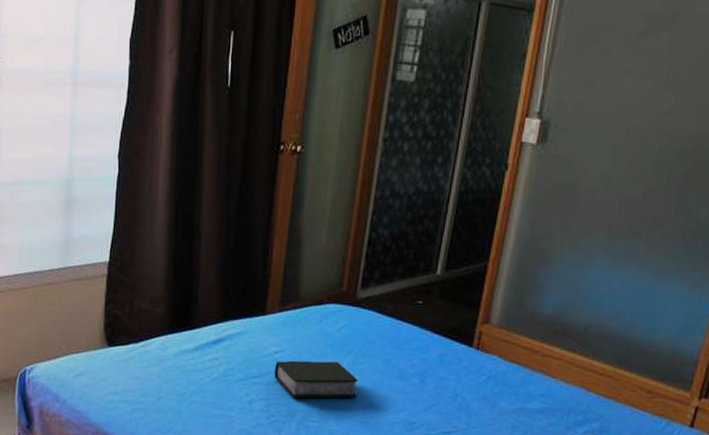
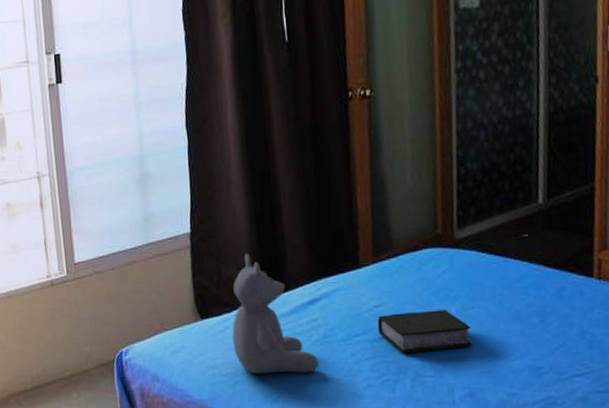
teddy bear: none [136,288,214,408] -> present [232,253,318,374]

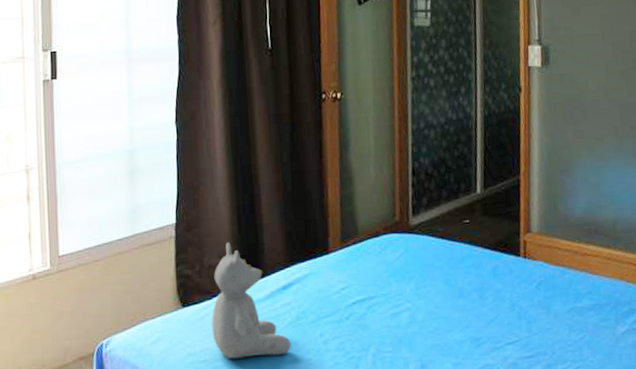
book: present [377,310,472,354] -> none [344,289,424,332]

